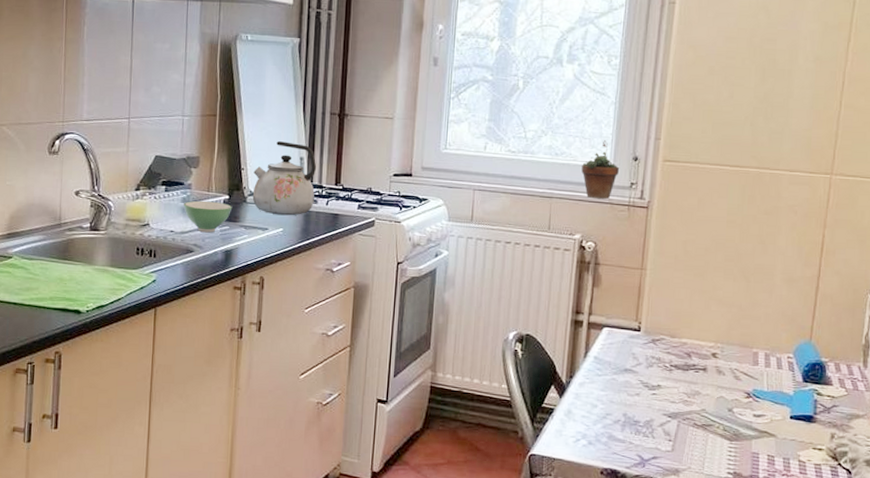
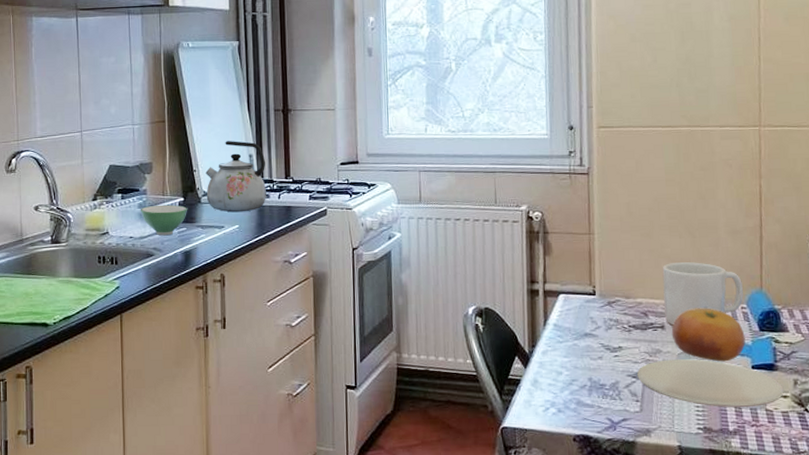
succulent plant: present [581,140,619,200] -> none [520,112,556,170]
plate: none [673,402,820,457] -> present [637,359,784,408]
mug: none [708,306,793,369] -> present [662,262,744,326]
fruit: none [713,353,788,410] -> present [671,308,746,362]

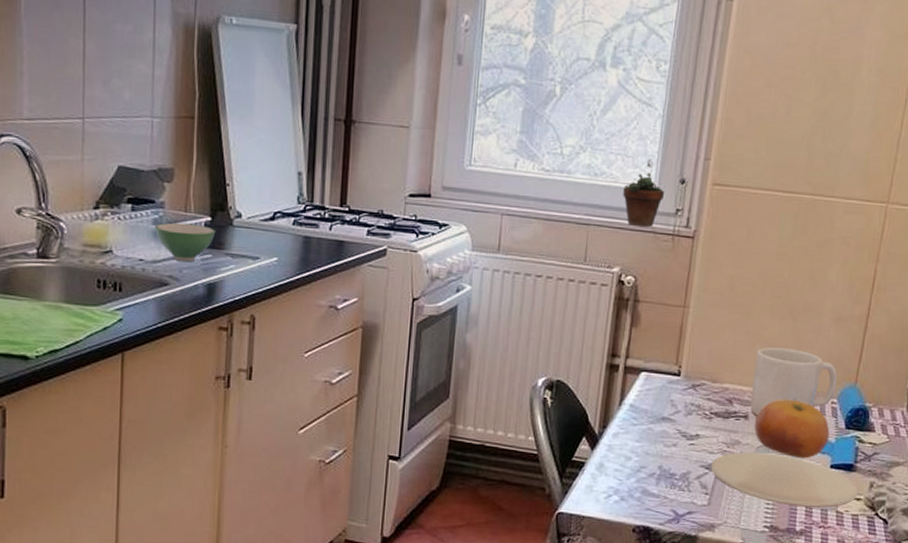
kettle: present [205,141,266,213] -> none [240,151,318,243]
succulent plant: none [520,112,556,170] -> present [623,159,664,228]

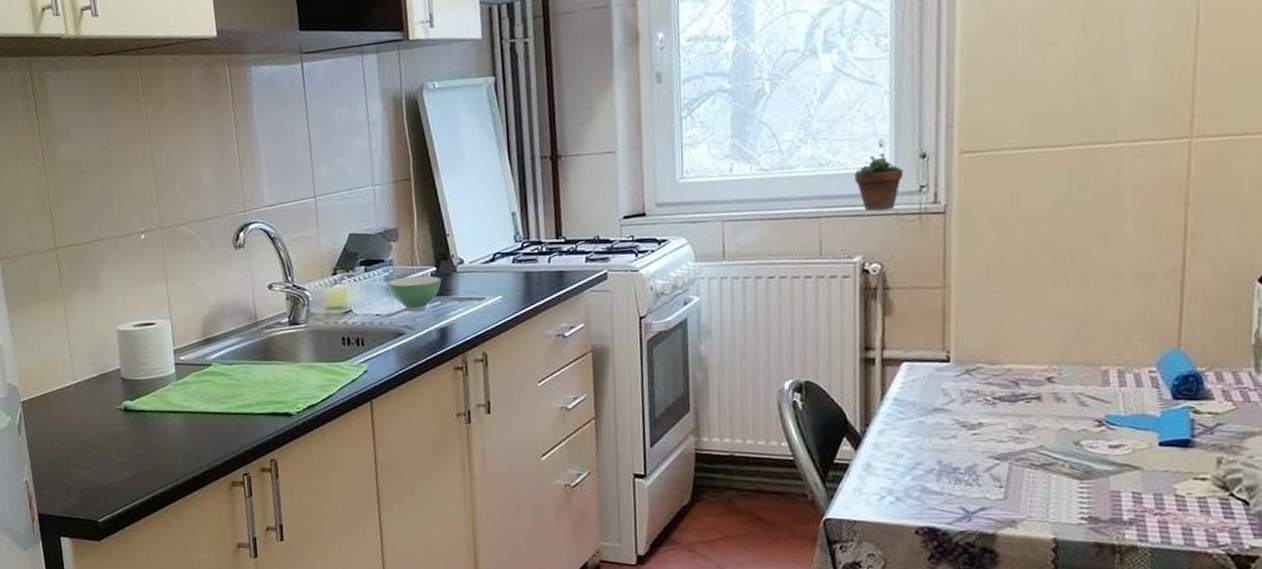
plate: present [711,452,859,508] -> none [1002,436,1202,494]
mug: present [750,347,838,416] -> none [1040,316,1154,396]
fruit: present [754,399,830,459] -> none [1050,373,1152,439]

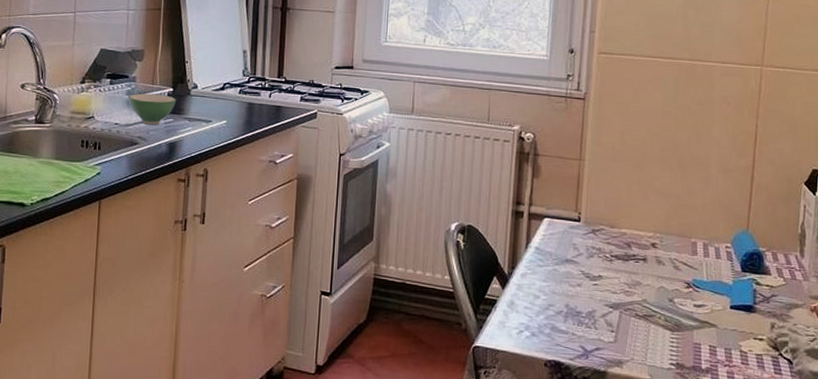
succulent plant: present [855,139,903,212] -> none [519,33,555,91]

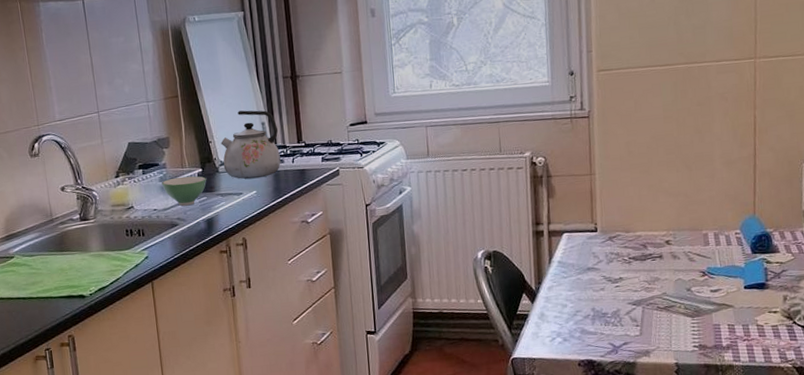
kettle: none [196,34,260,108] -> present [221,110,281,179]

